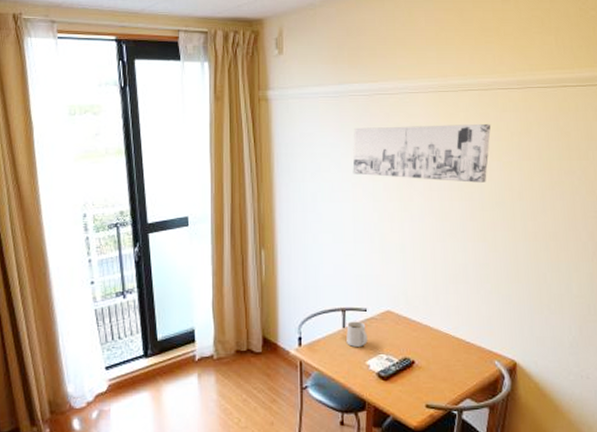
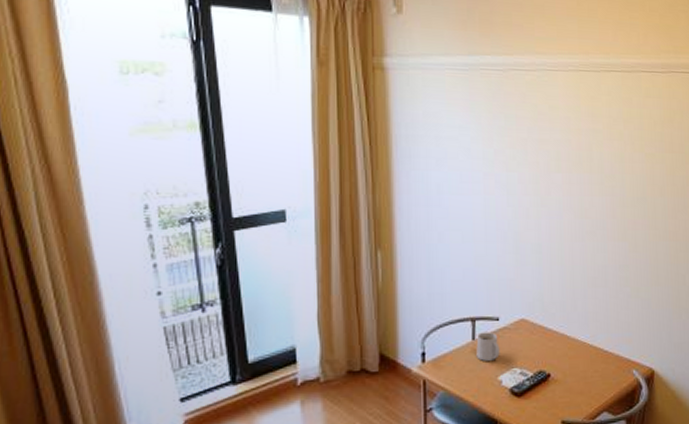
wall art: present [352,123,491,183] -> none [484,108,634,176]

